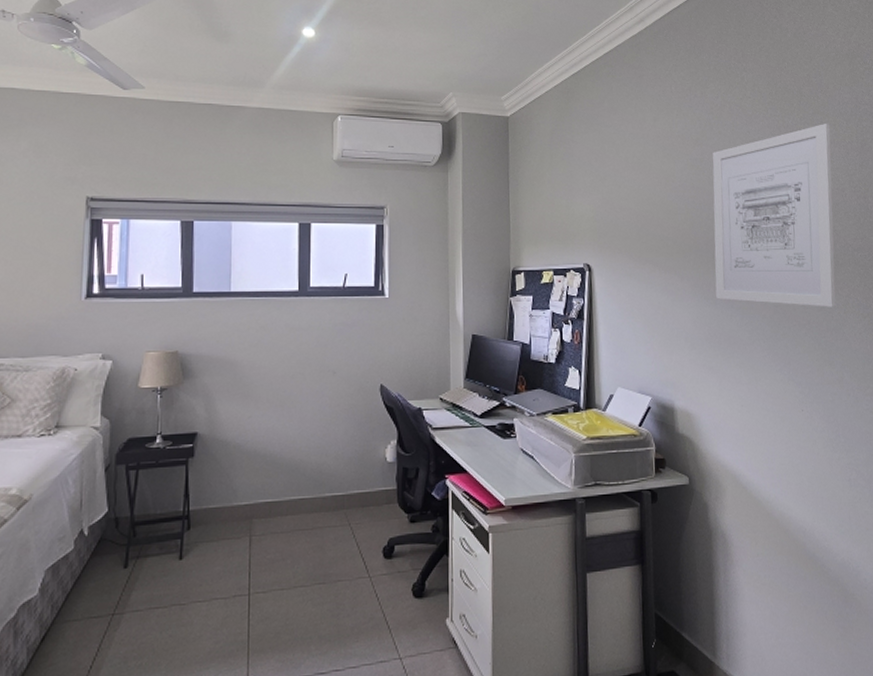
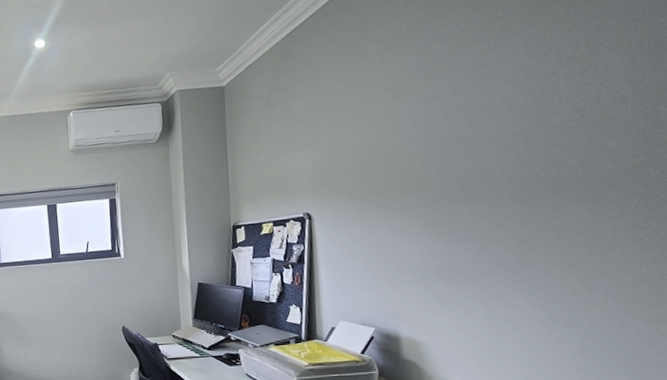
wall art: present [712,123,836,307] -> none [449,28,611,234]

